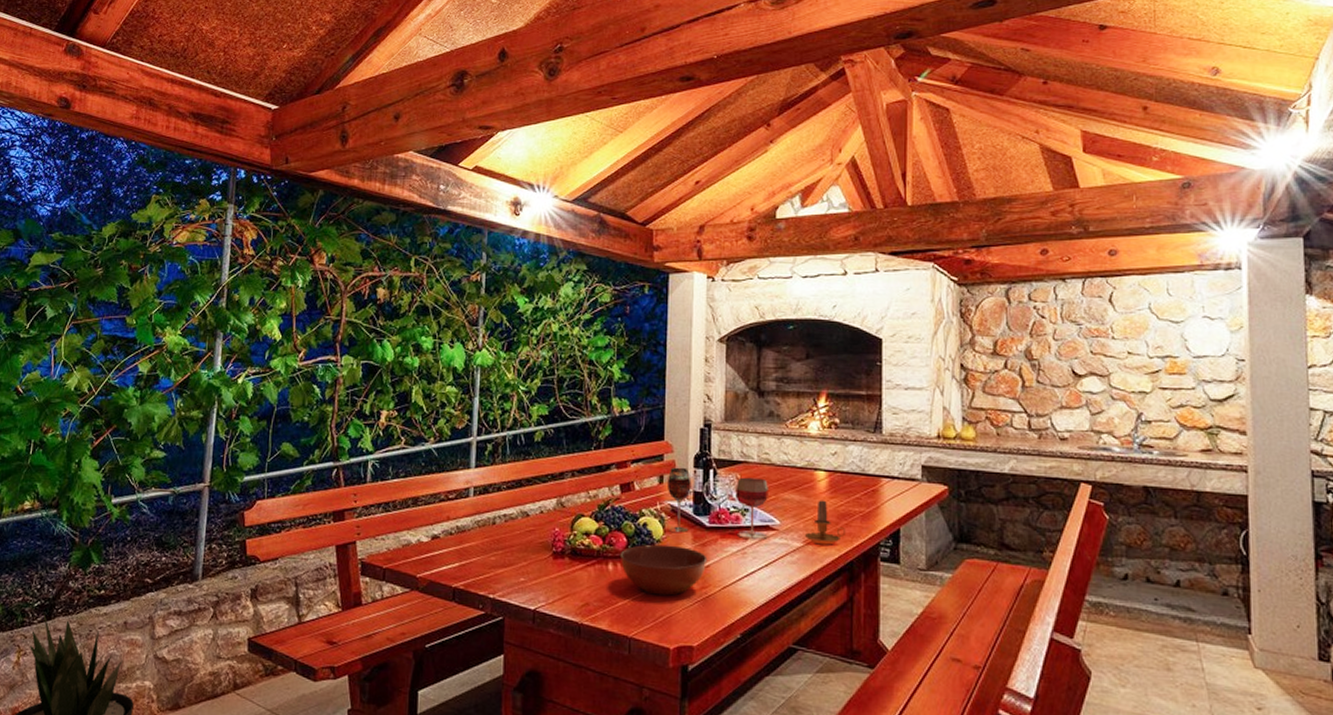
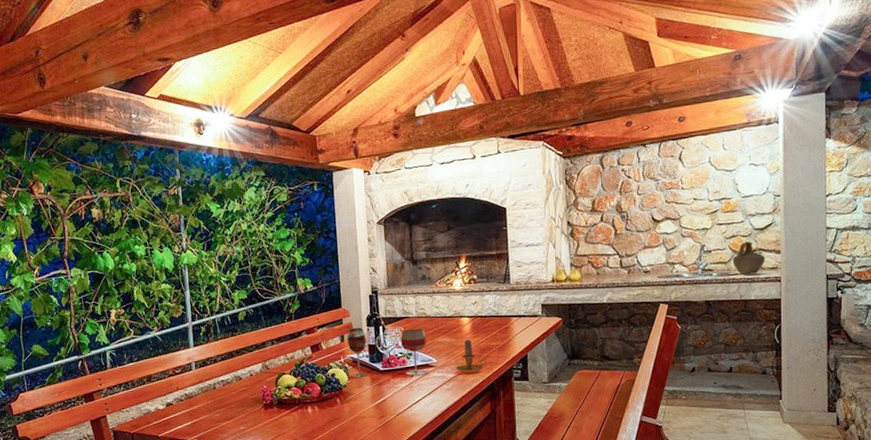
bowl: present [619,544,708,596] -> none [316,387,384,427]
jug: none [1180,414,1226,459] -> present [732,241,766,275]

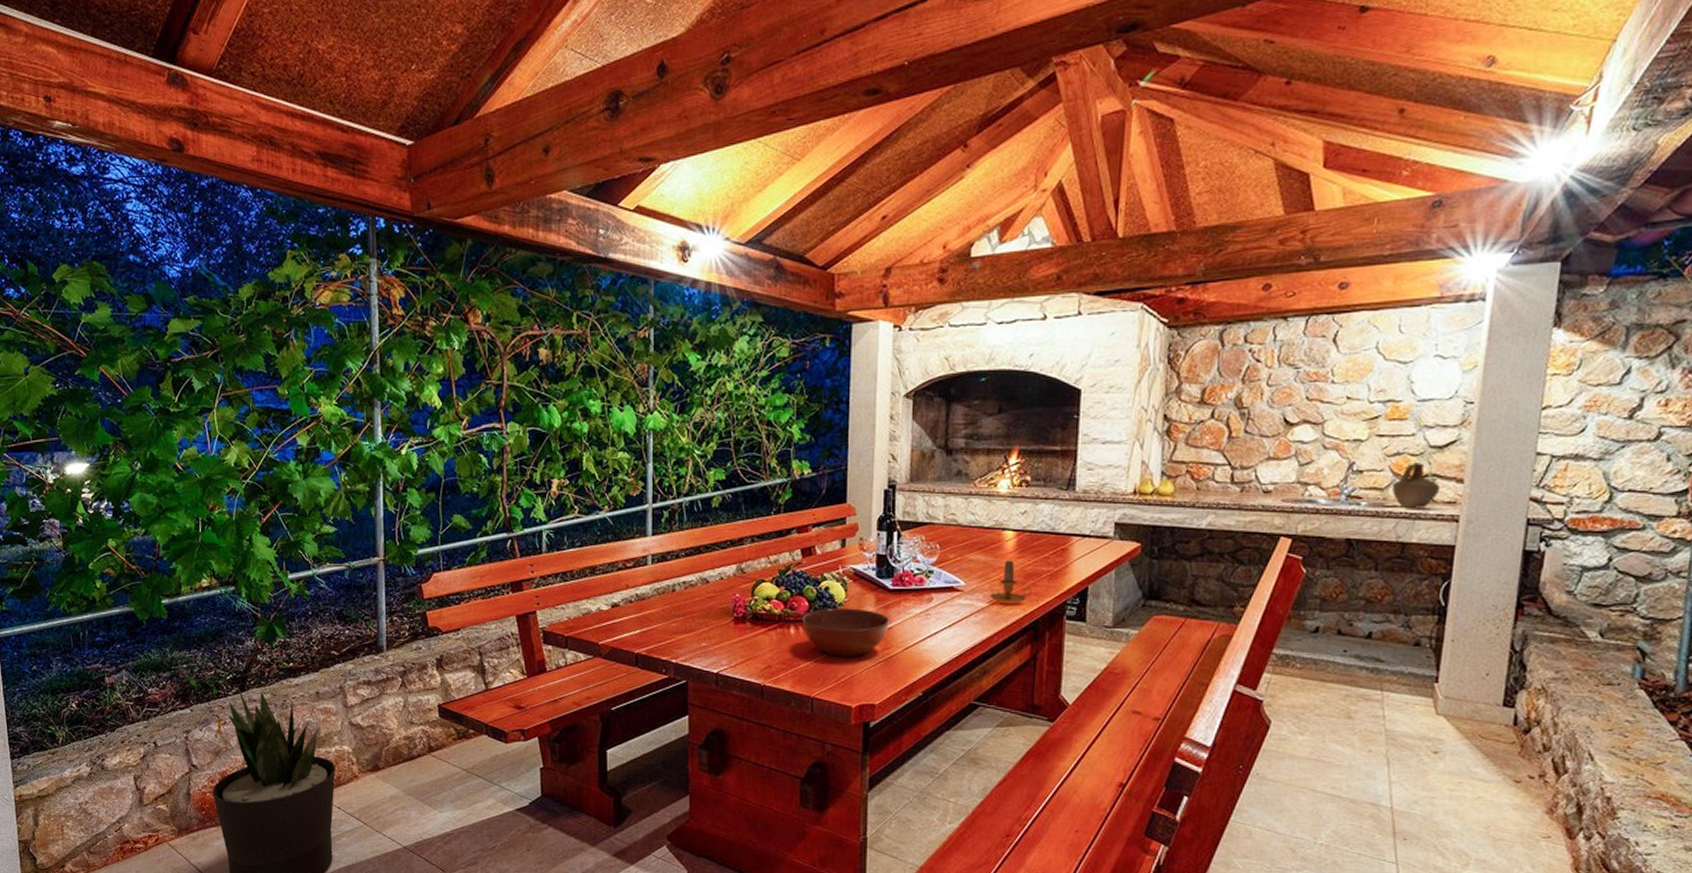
bowl: none [316,387,384,427] -> present [801,607,890,657]
wineglass: present [347,327,368,378] -> none [849,530,875,597]
wineglass: present [401,328,428,376] -> none [920,539,955,601]

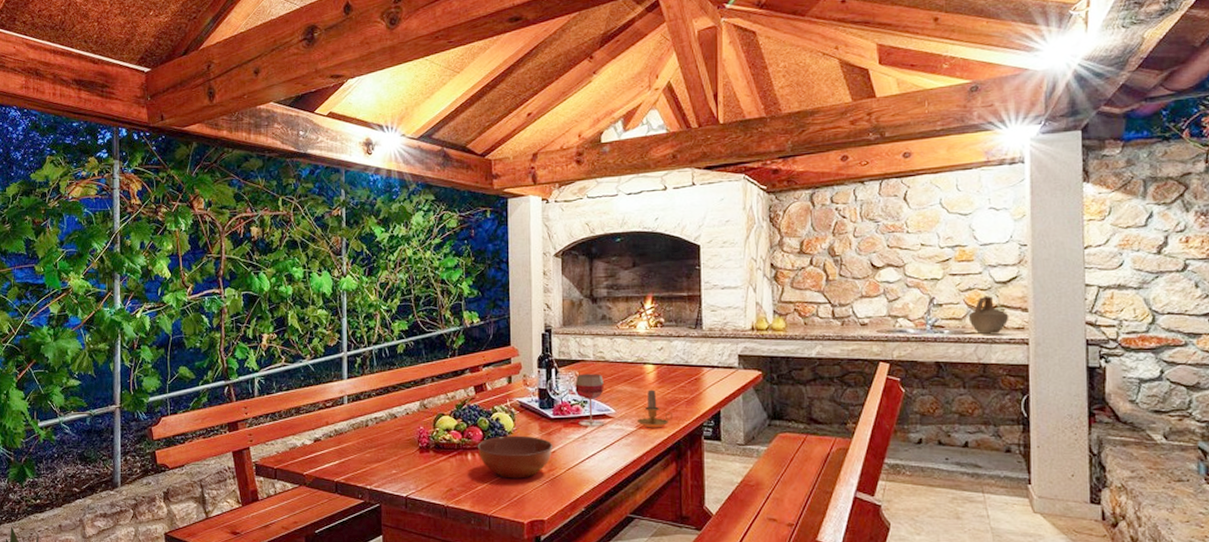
wineglass: none [920,539,955,601] -> present [575,373,605,427]

